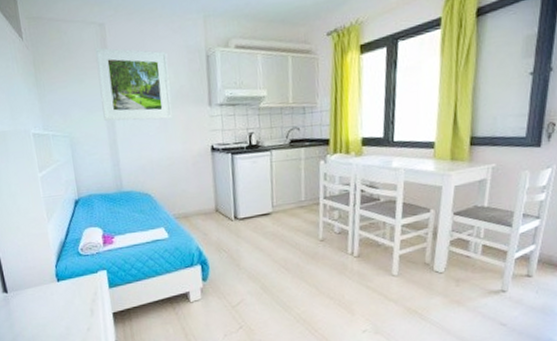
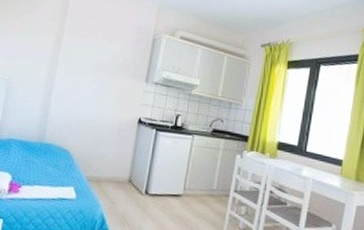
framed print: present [95,47,172,121] -> none [45,10,119,86]

